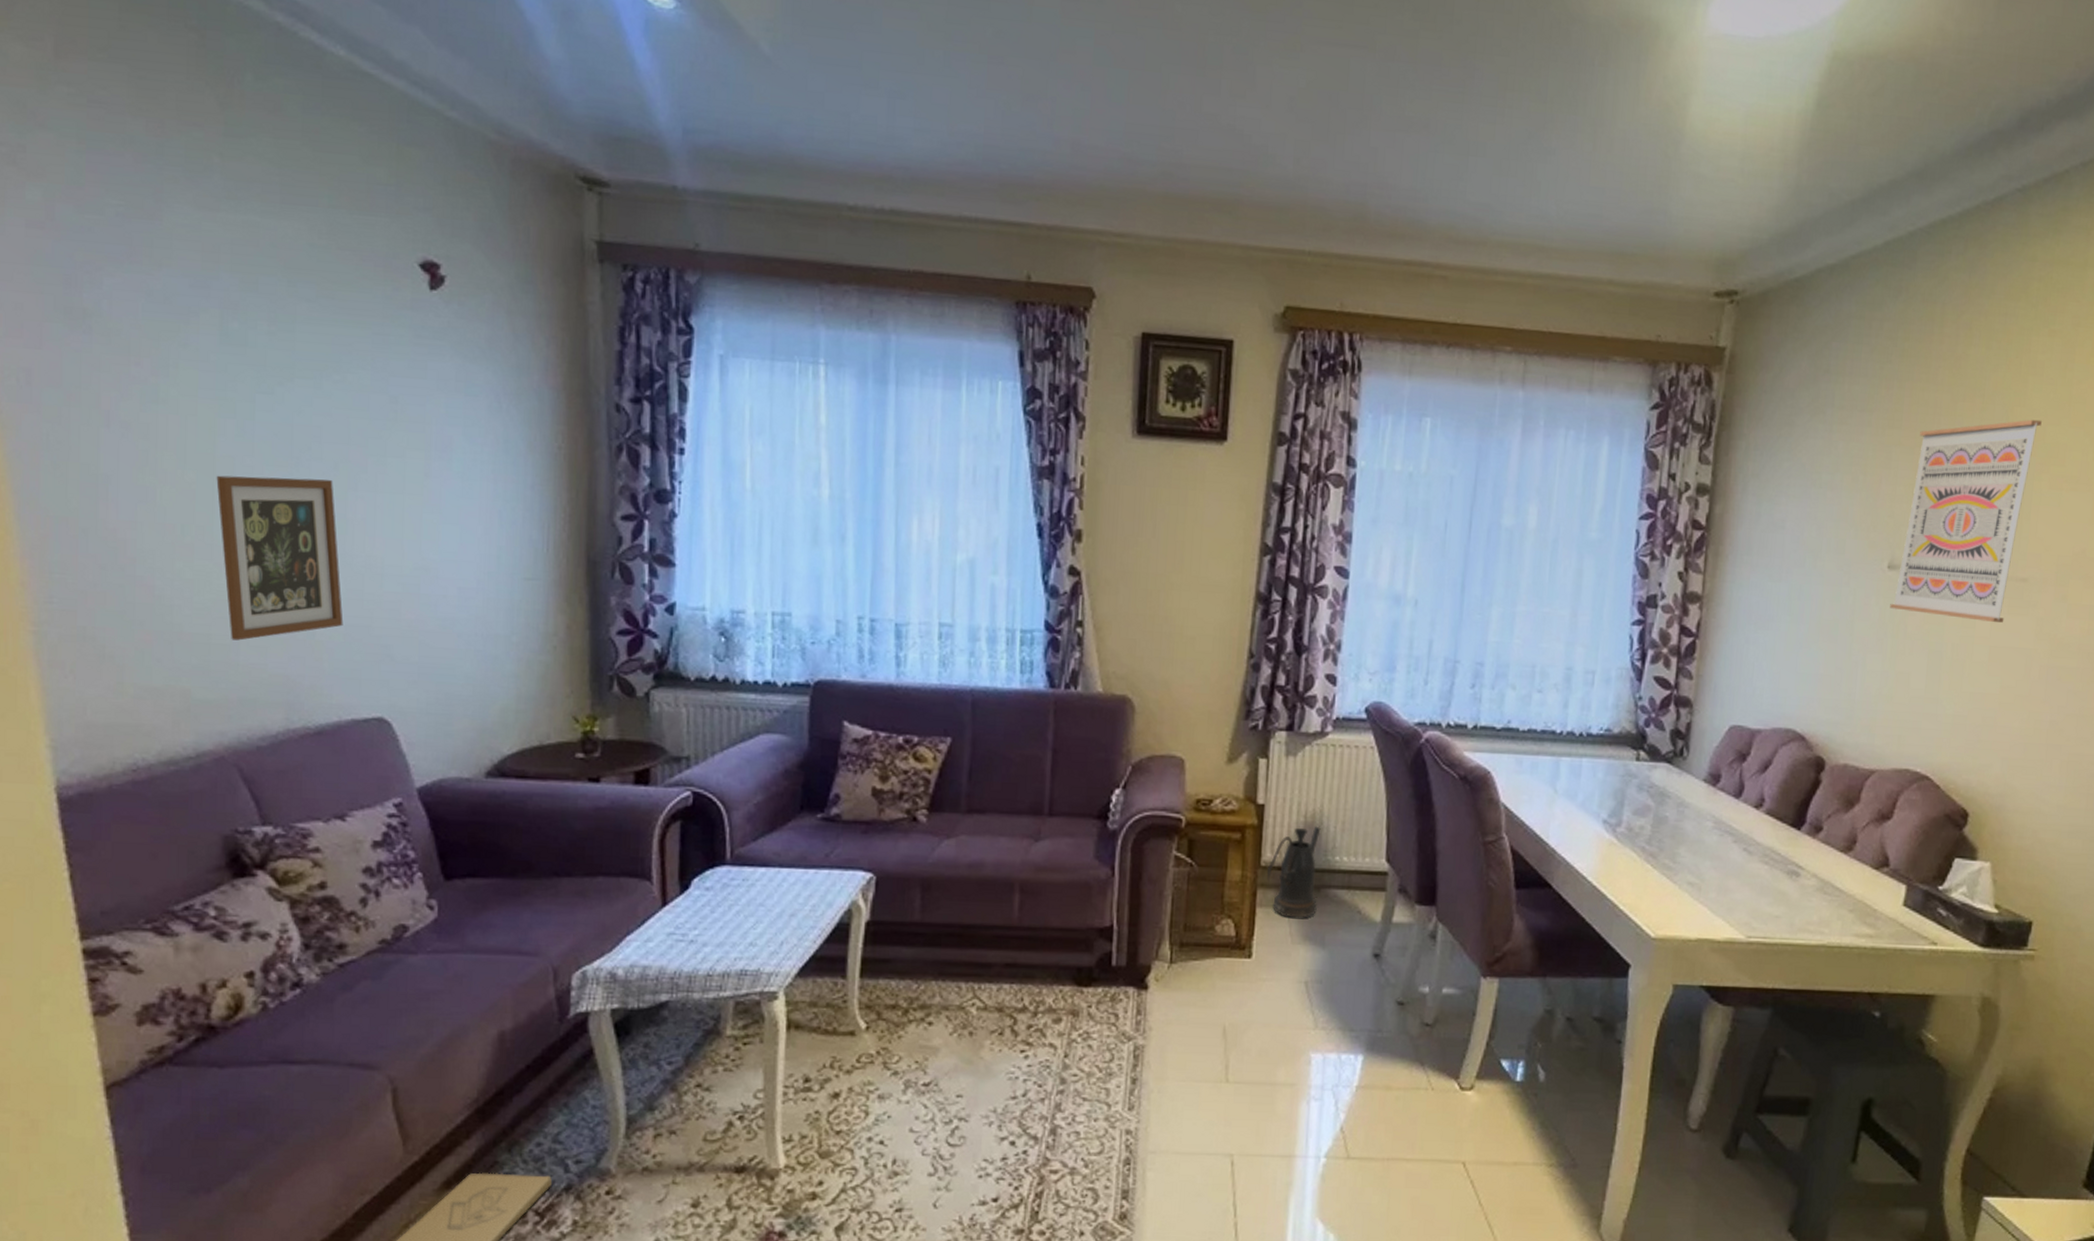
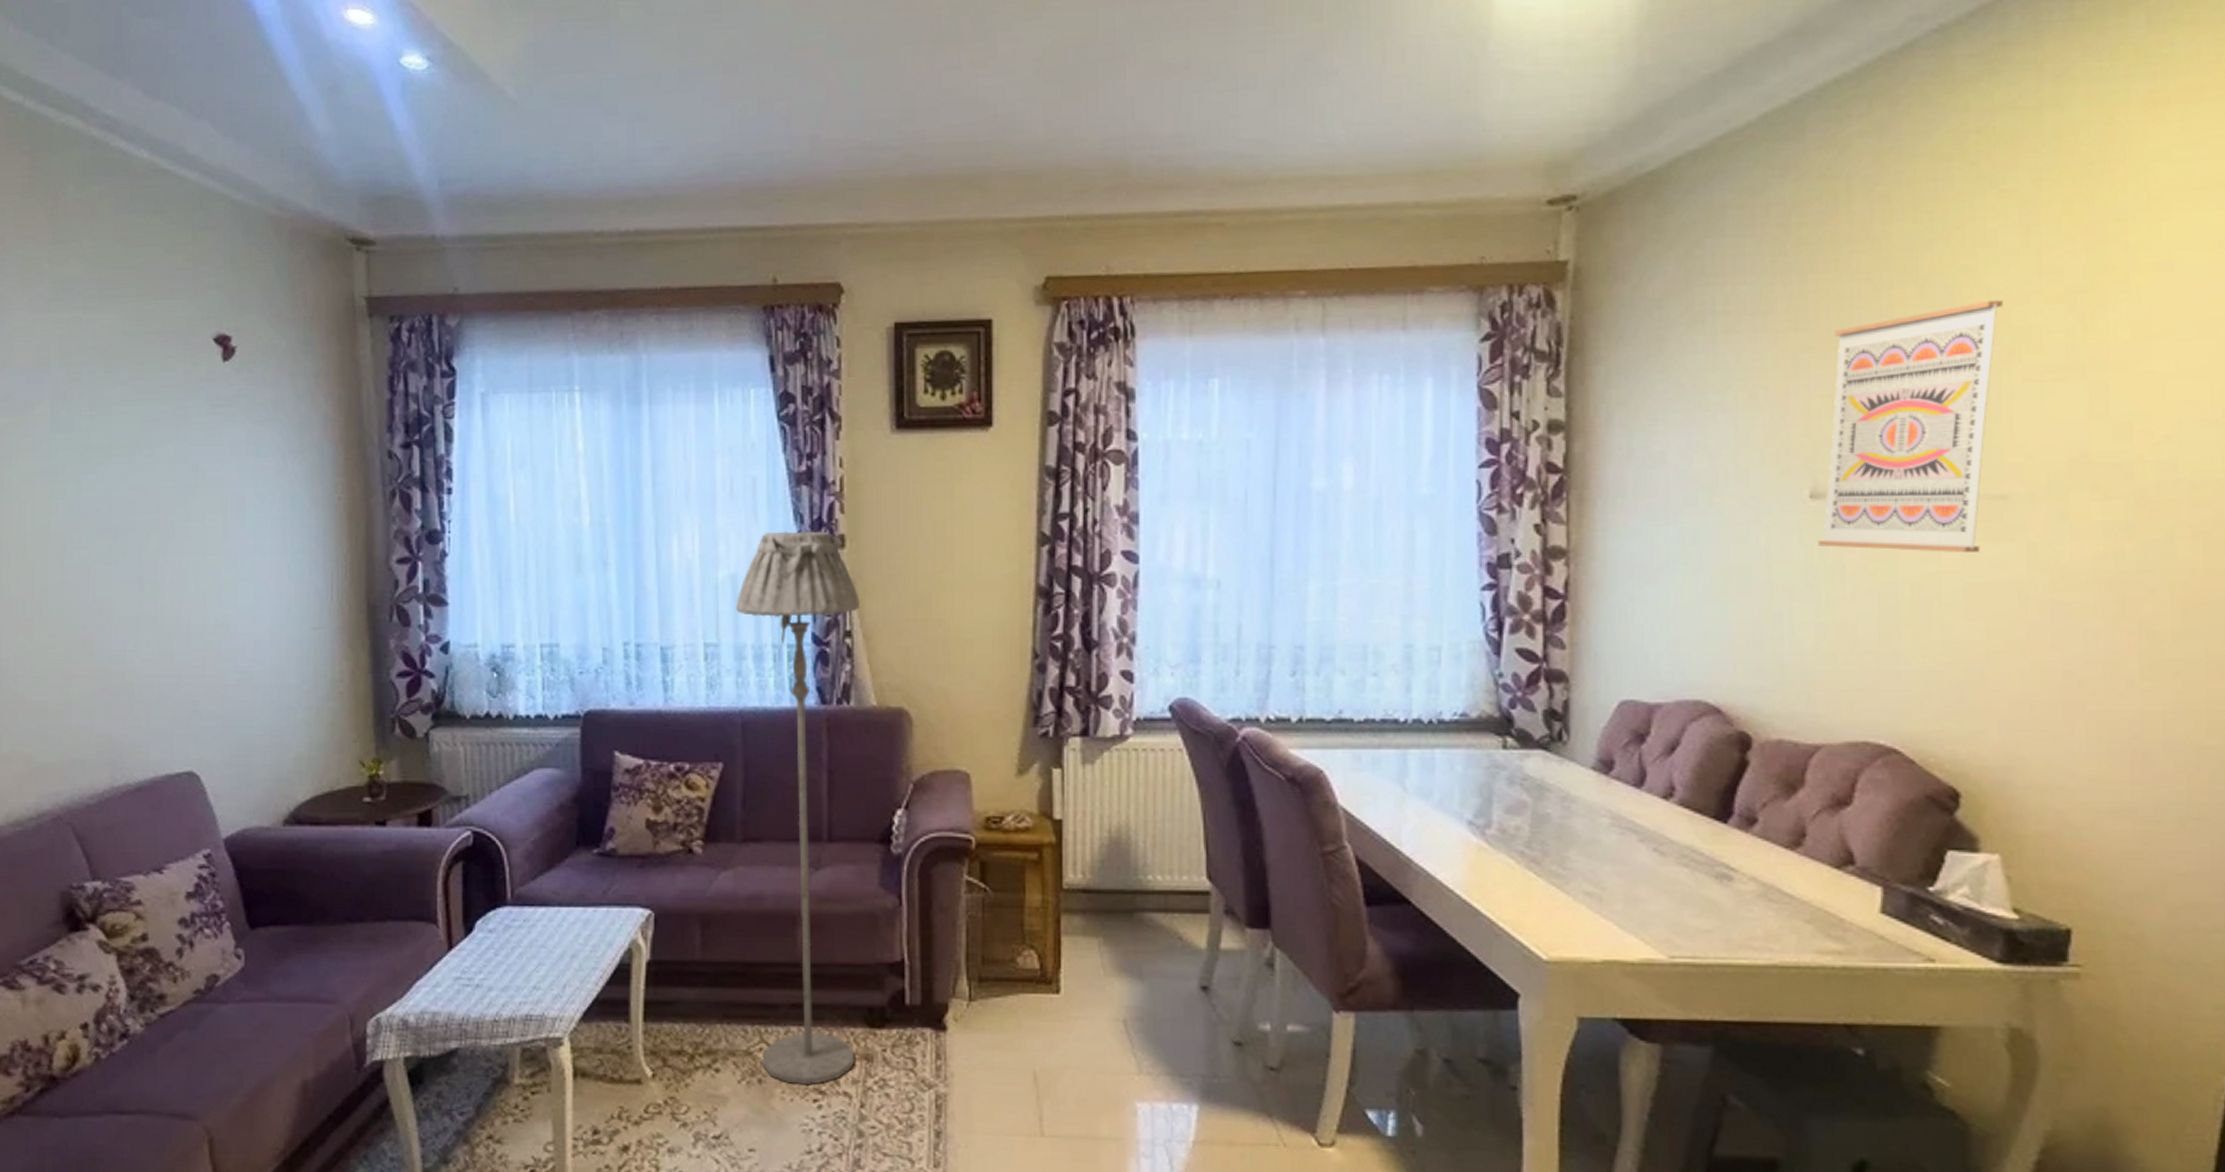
picture frame: present [216,475,344,641] -> none [50,548,157,705]
floor lamp: none [971,521,1093,1038] -> present [735,531,860,1086]
watering can: present [1266,826,1321,918] -> none [1070,841,1130,947]

